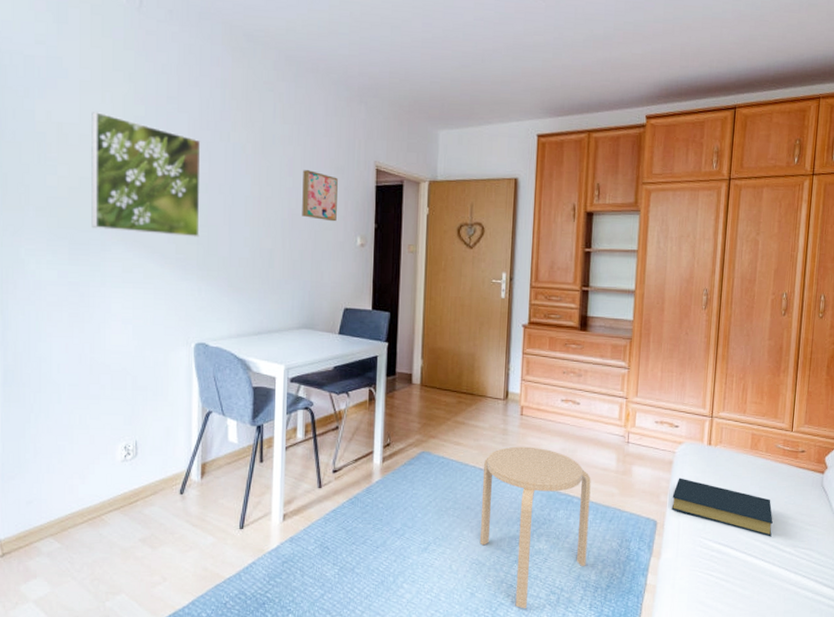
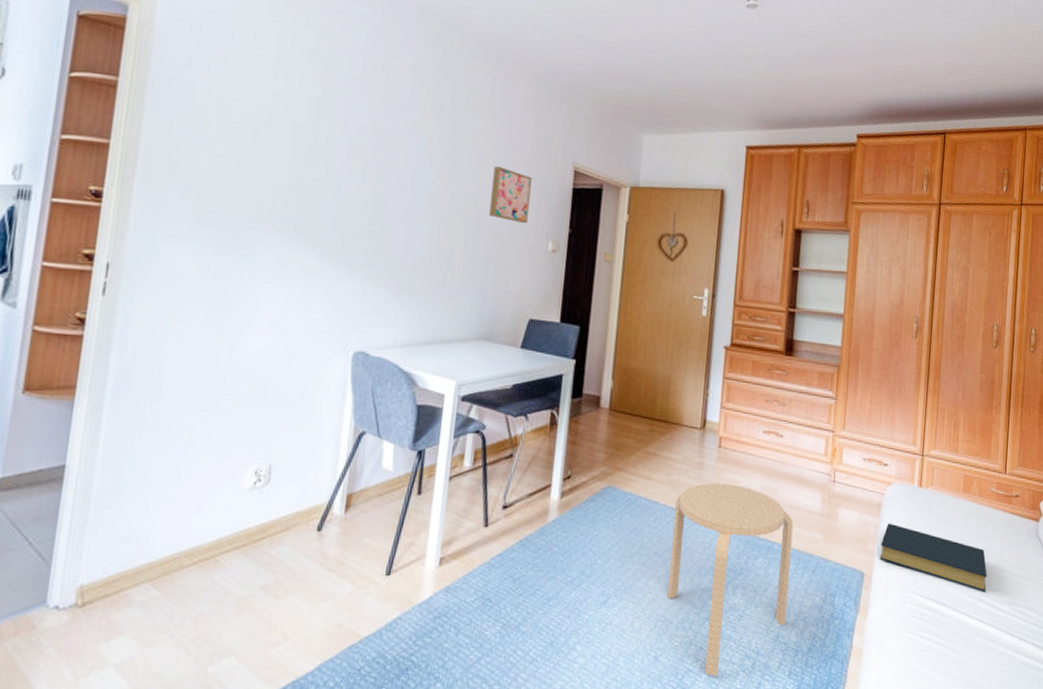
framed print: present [91,112,201,237] -> none [246,89,383,233]

